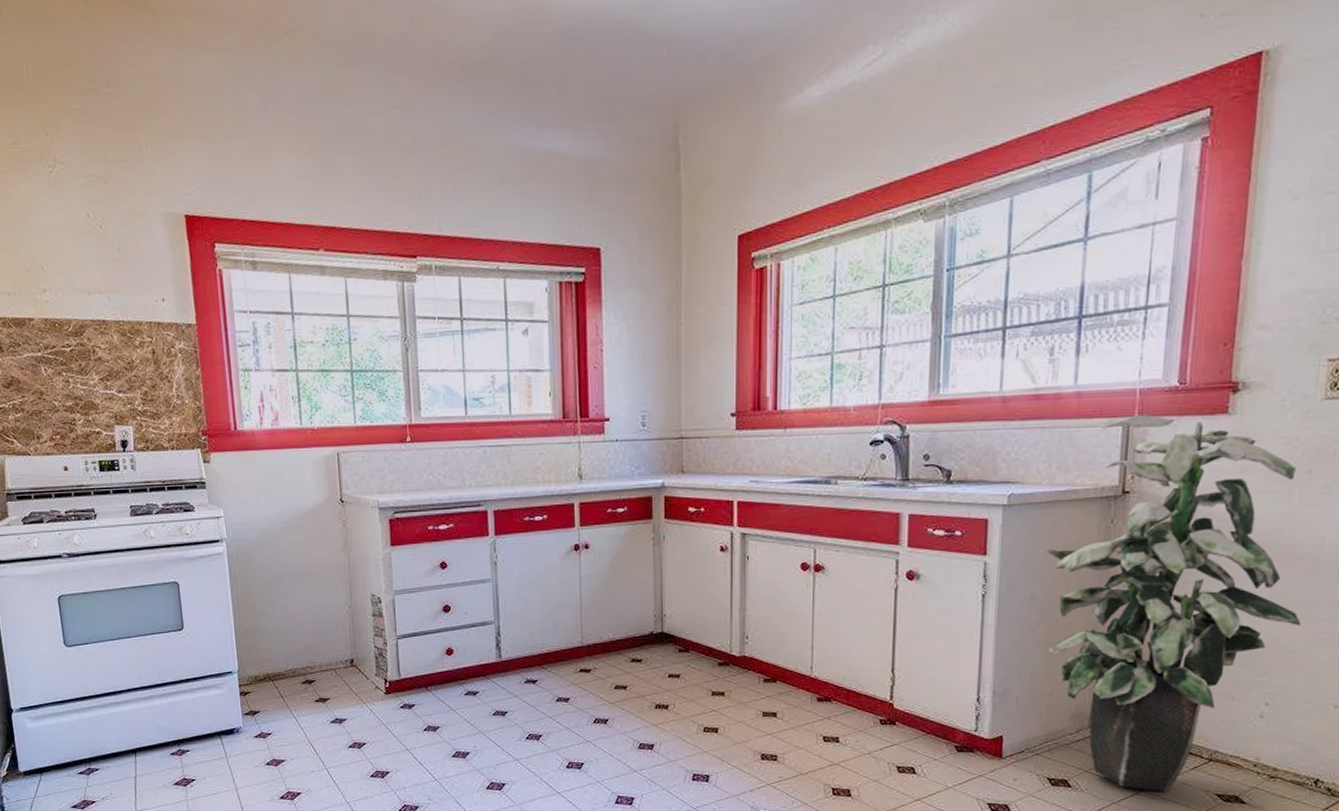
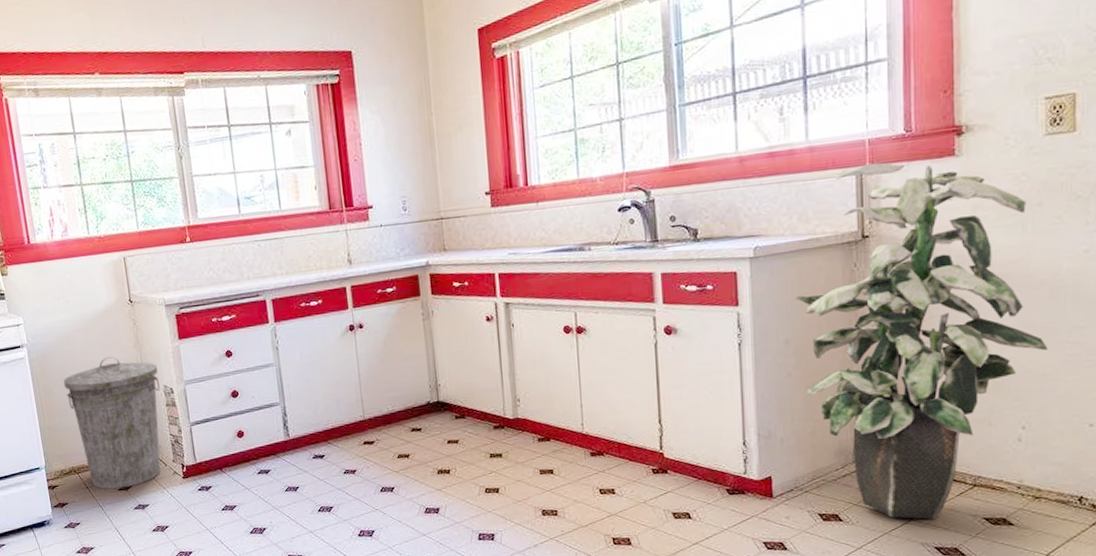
trash can: none [263,558,367,700] -> present [63,356,161,489]

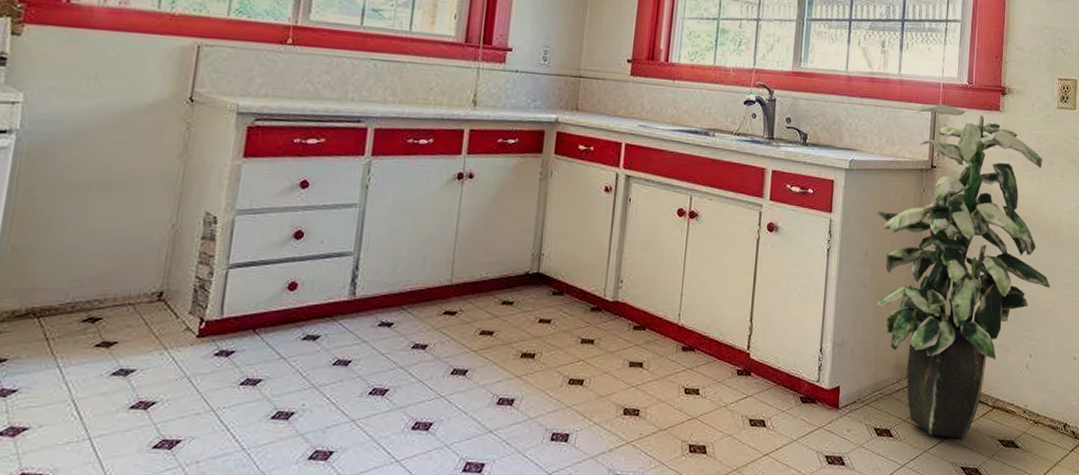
trash can: present [63,356,161,489] -> none [56,164,205,344]

